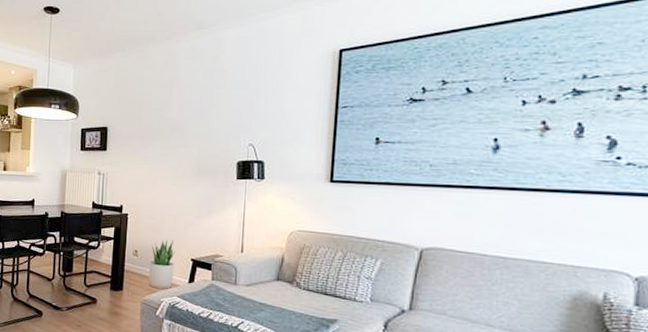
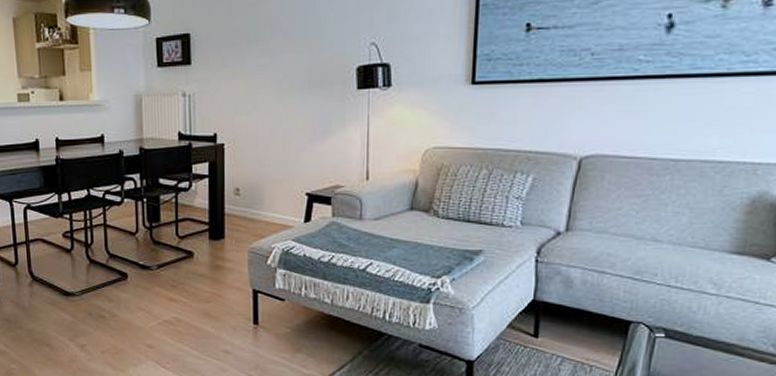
planter: present [148,239,175,290] -> none [254,171,286,234]

